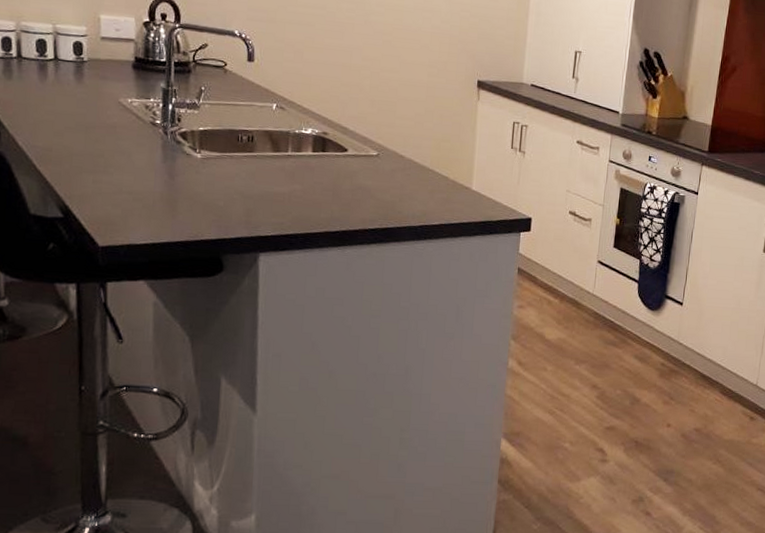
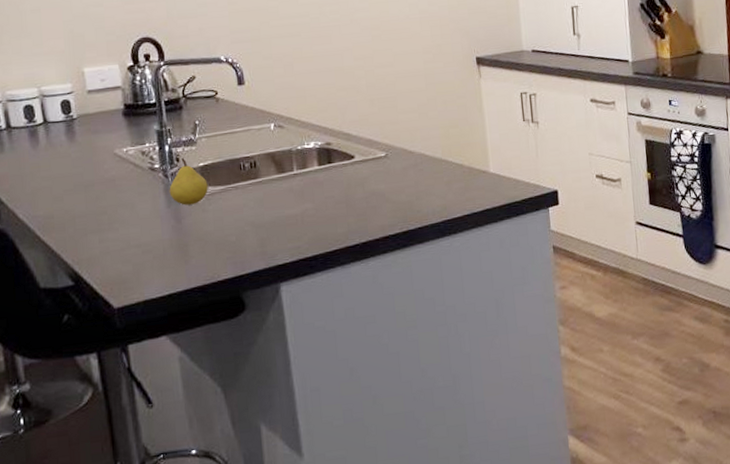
fruit: none [166,118,205,165] -> present [169,157,208,206]

